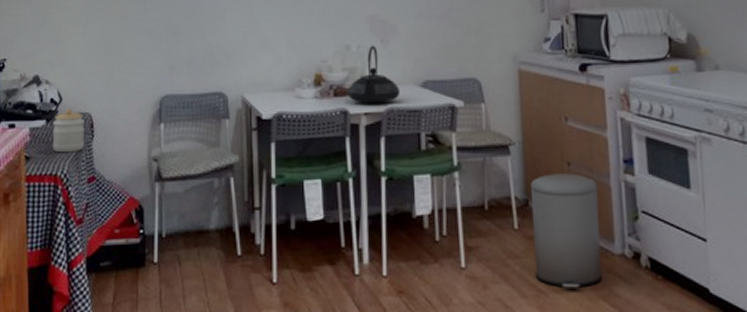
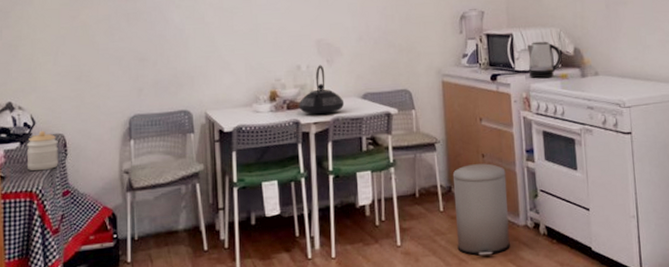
kettle: none [626,23,671,71] -> present [527,40,562,79]

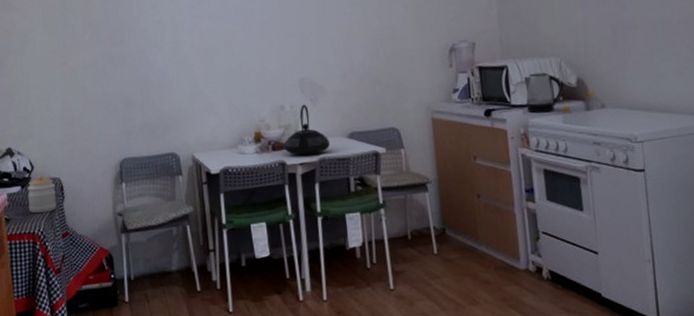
pedal bin: present [452,163,510,256] -> none [446,204,511,301]

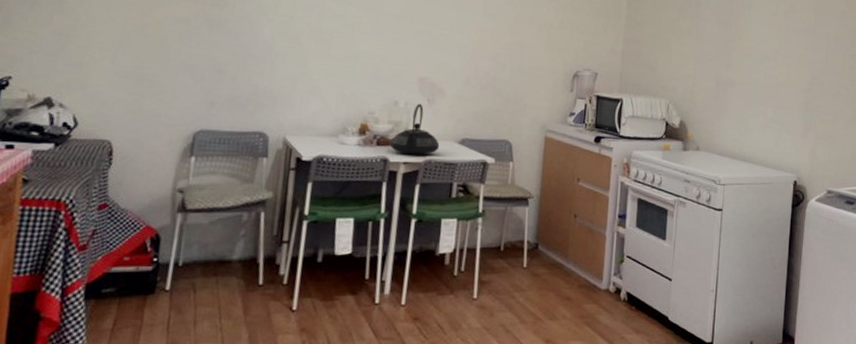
jar: present [27,174,57,214] -> none [58,133,103,179]
kettle: present [524,71,564,113] -> none [632,109,668,147]

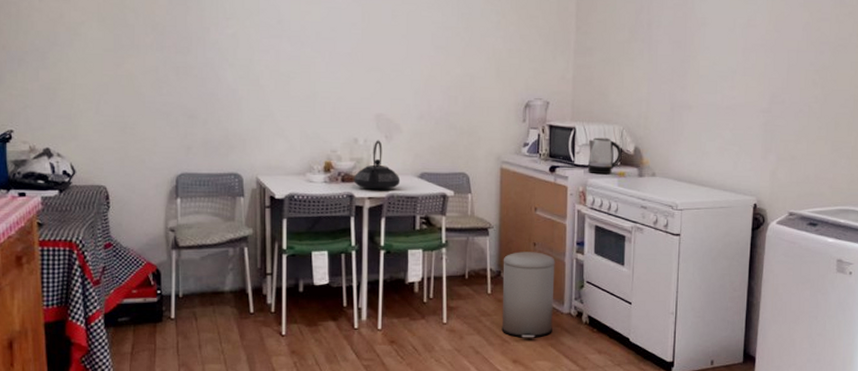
pedal bin: none [535,223,596,316] -> present [501,252,555,338]
kettle: none [632,109,668,147] -> present [587,136,622,175]

